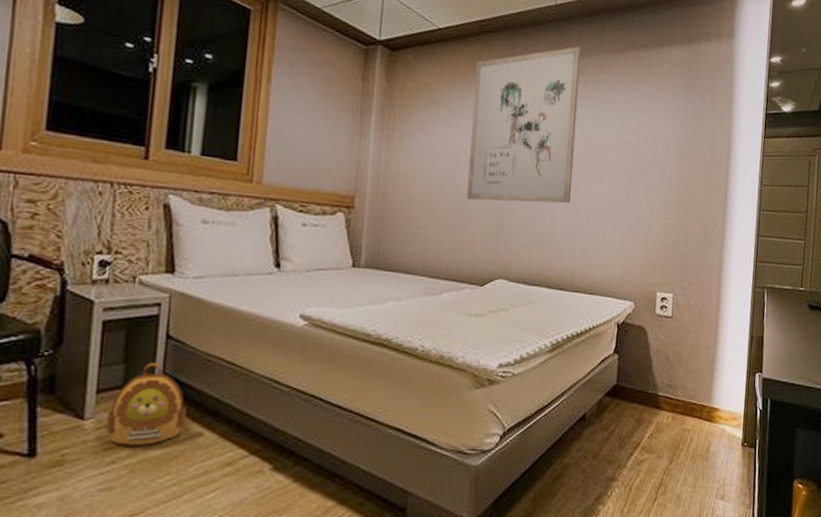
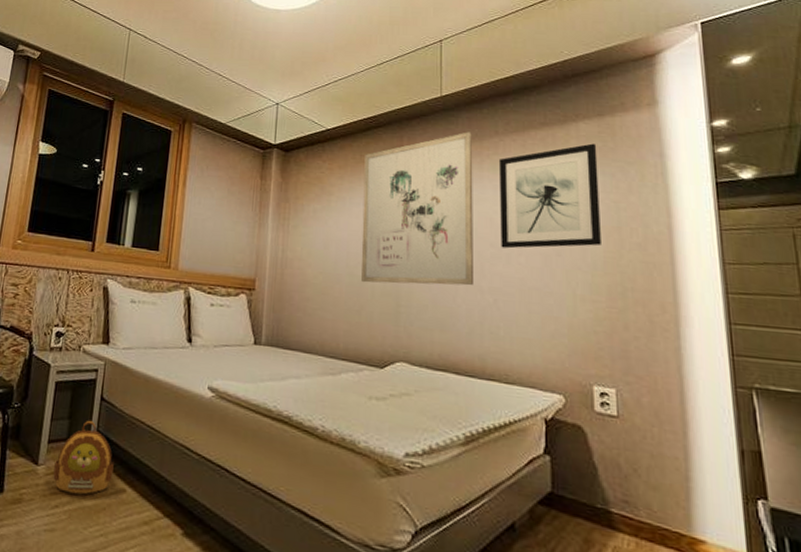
wall art: none [596,69,684,168] -> present [498,143,601,249]

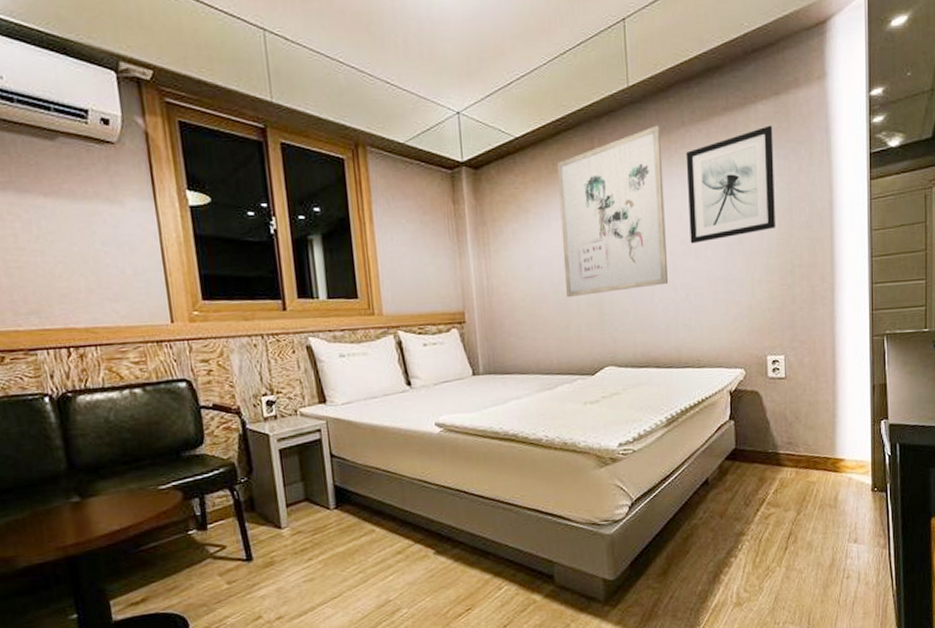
backpack: present [53,420,114,495] -> none [298,477,359,546]

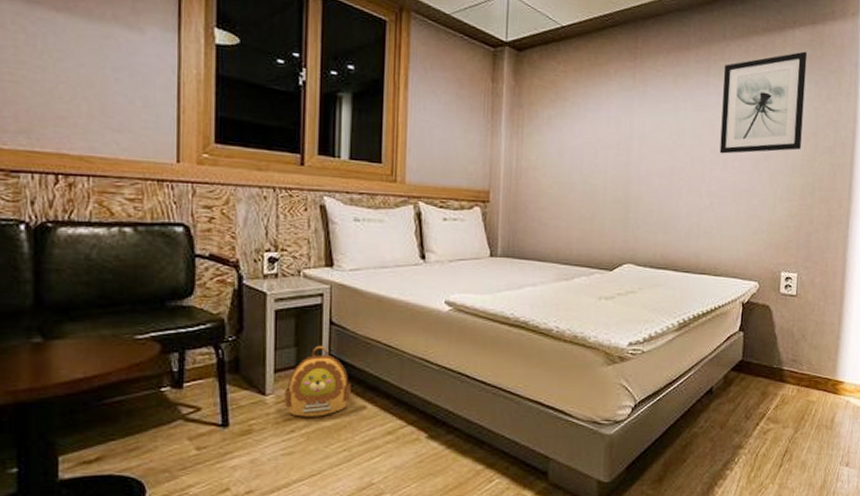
backpack: none [298,477,359,546] -> present [285,345,351,417]
wall art: present [557,125,668,298] -> none [594,35,702,191]

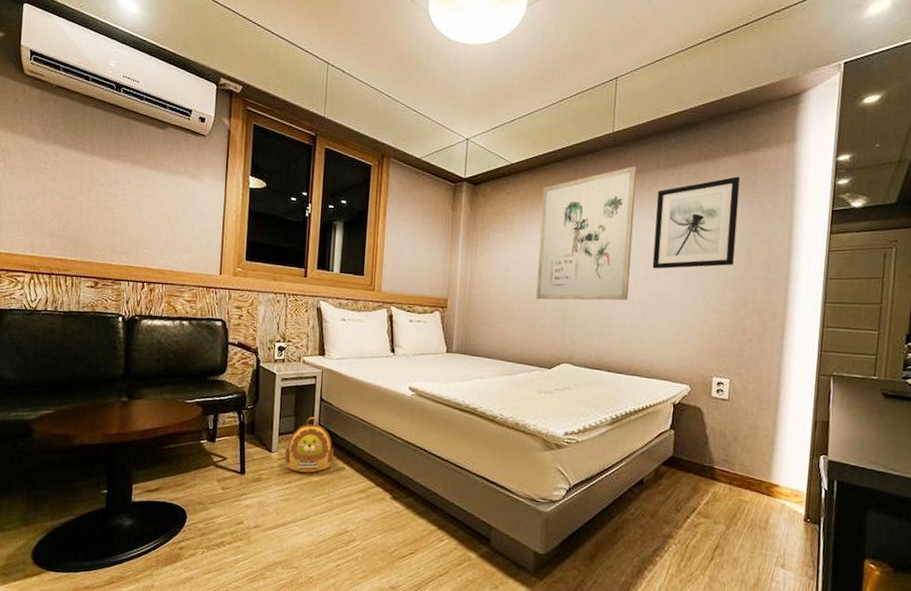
wall art: none [594,35,702,191] -> present [536,166,637,301]

